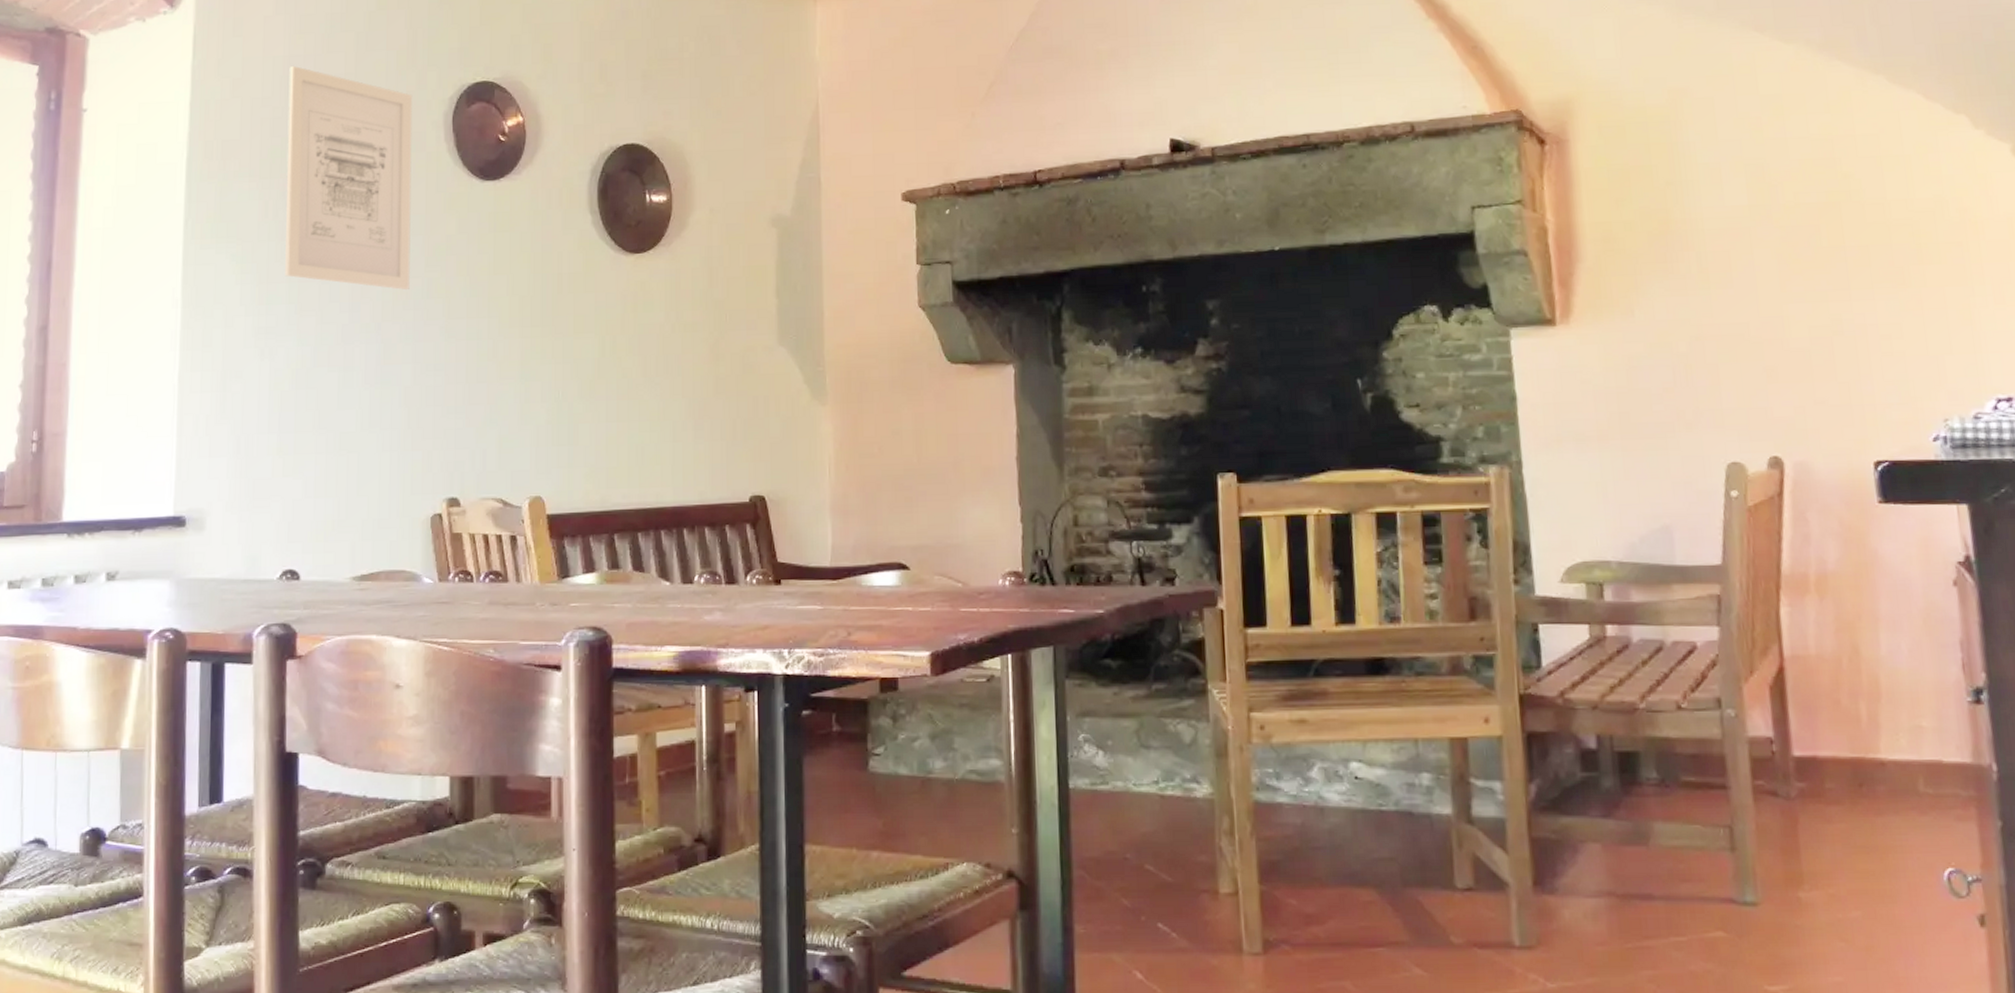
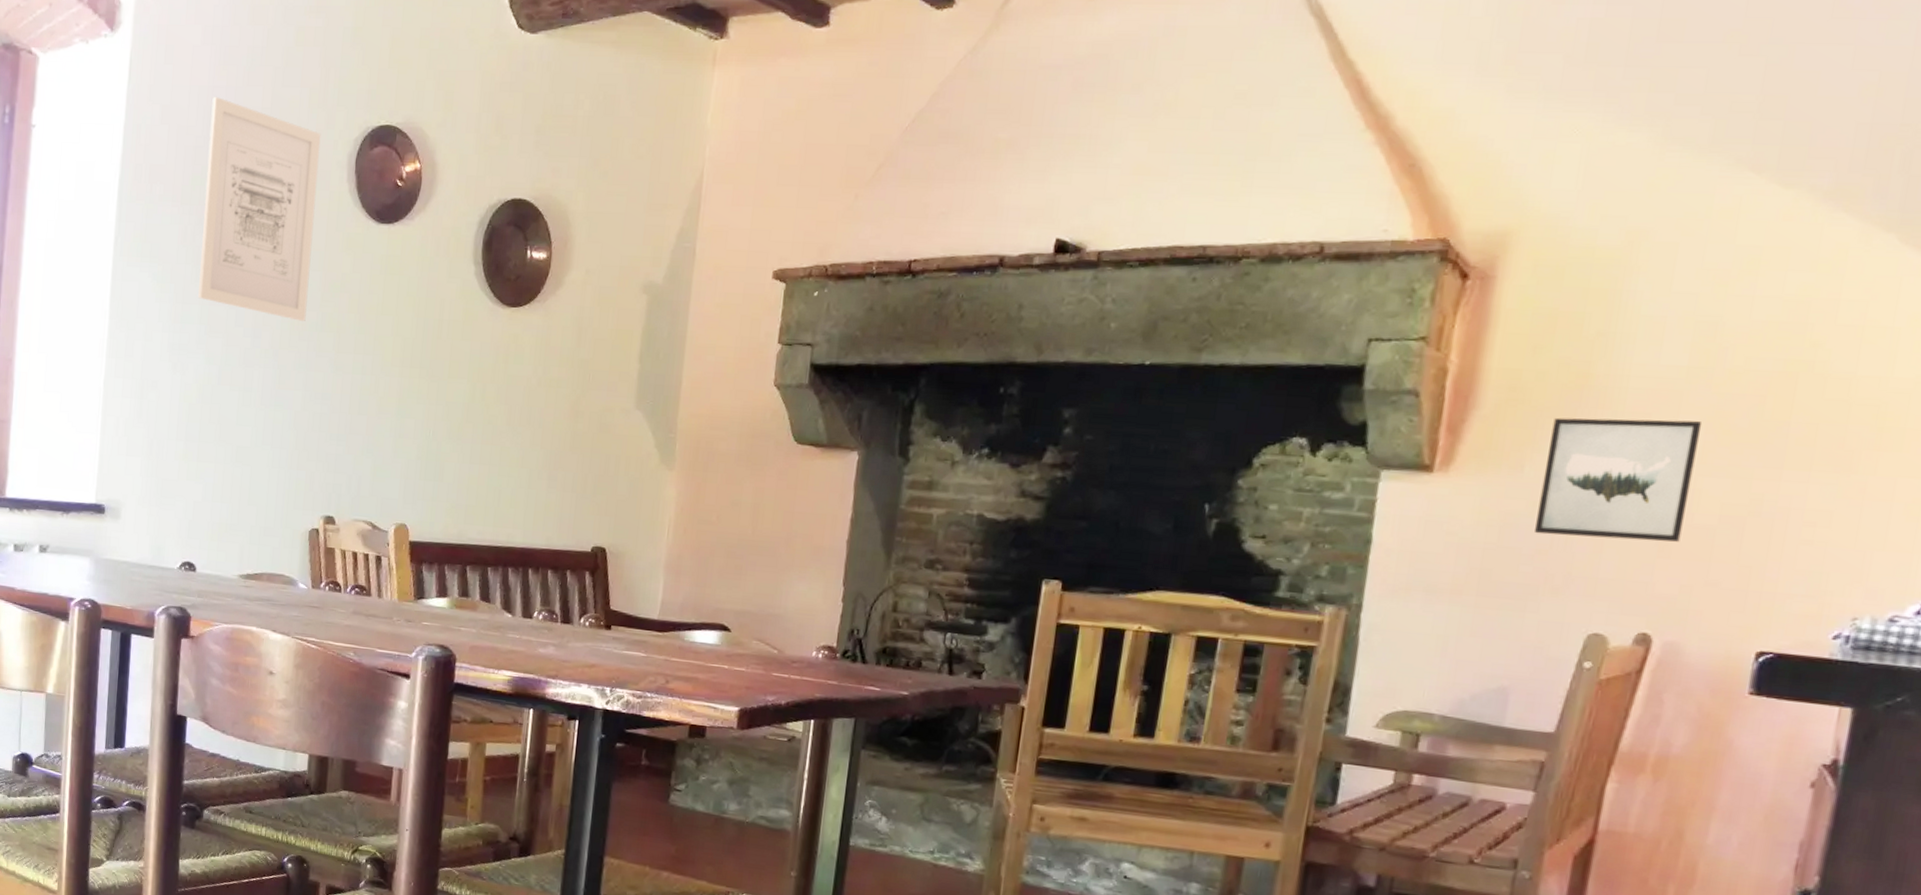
wall art: none [1649,254,1783,373] -> present [1535,417,1703,542]

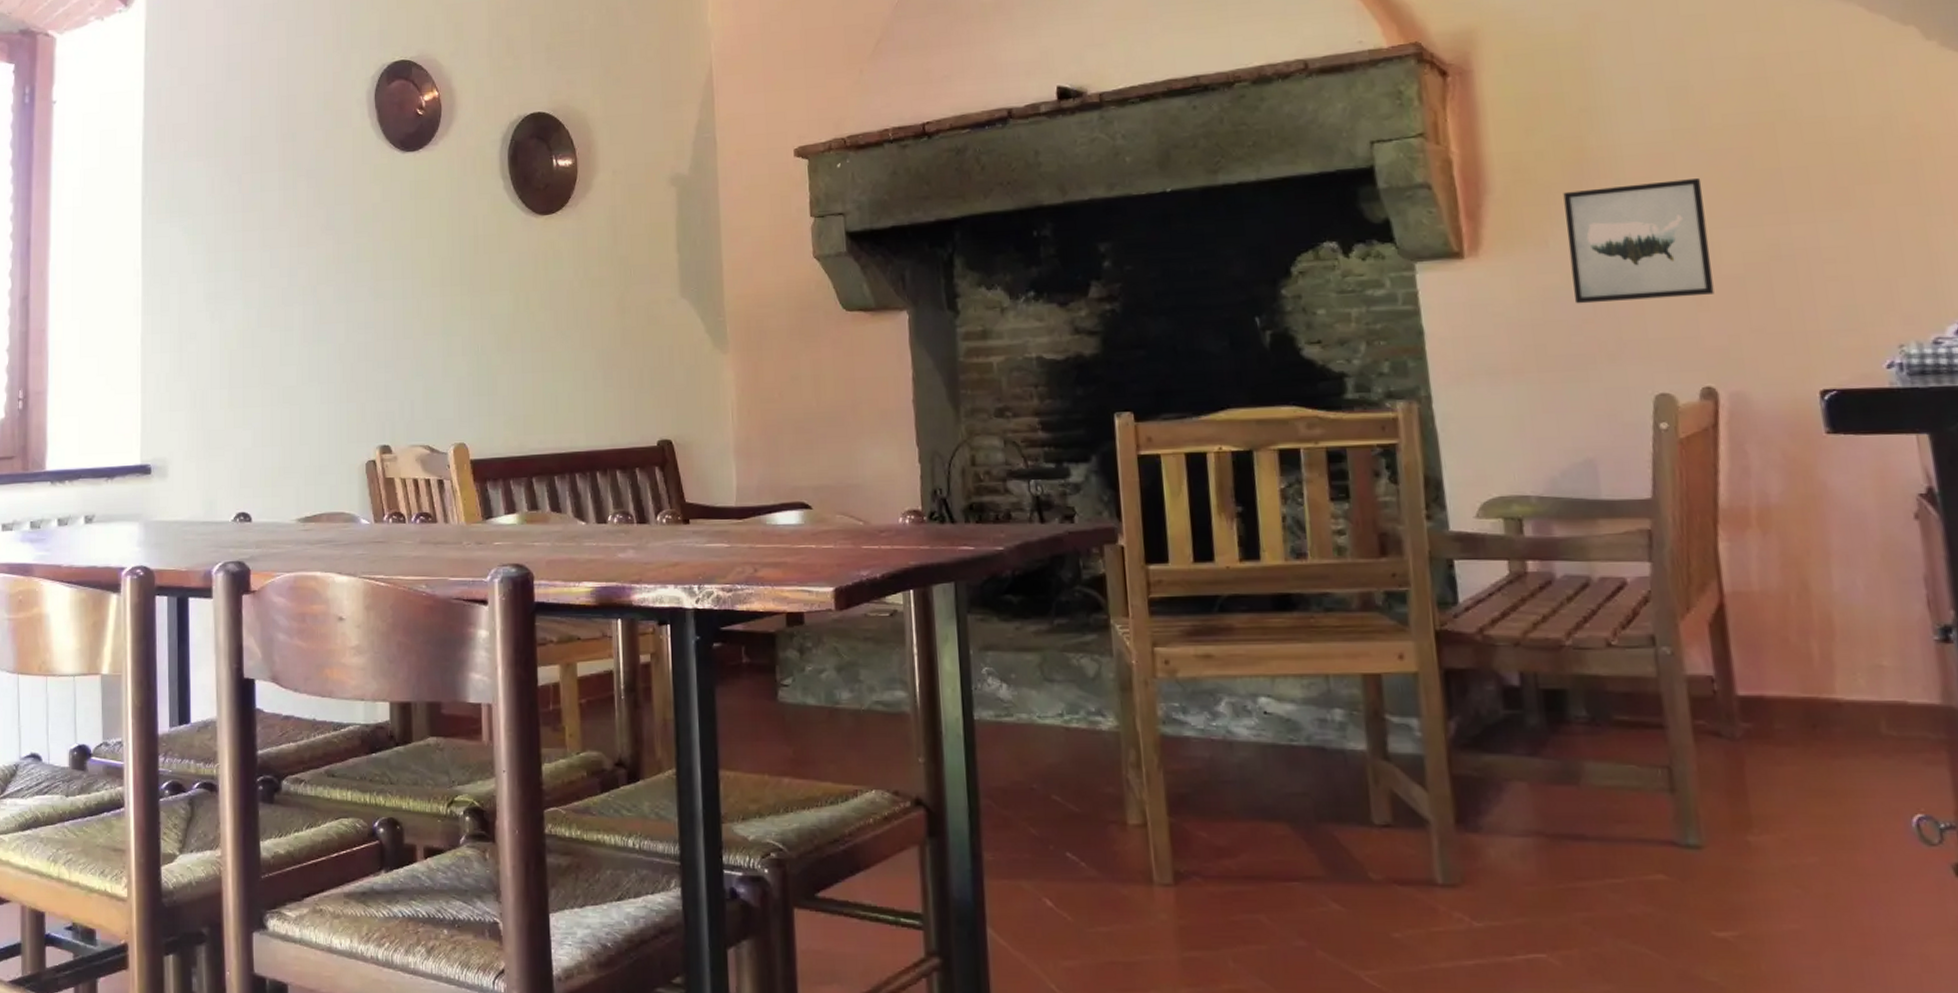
wall art: present [198,97,321,321] -> none [229,54,341,255]

